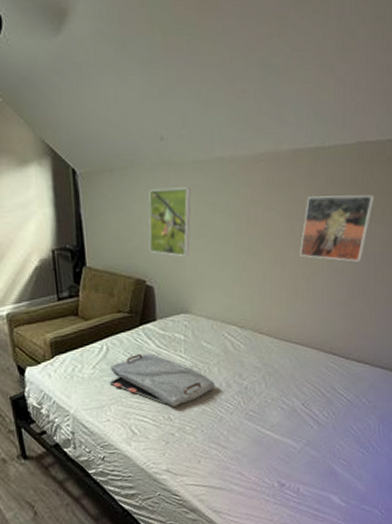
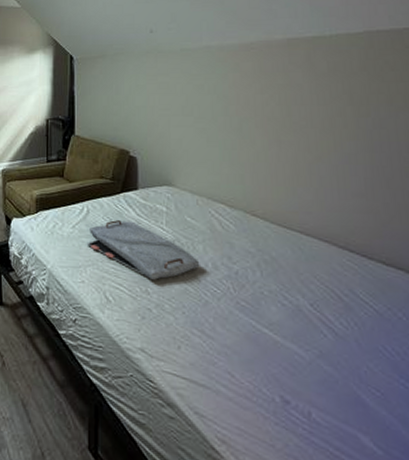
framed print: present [149,187,191,256] -> none [134,71,178,131]
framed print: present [299,194,375,262] -> none [298,81,394,150]

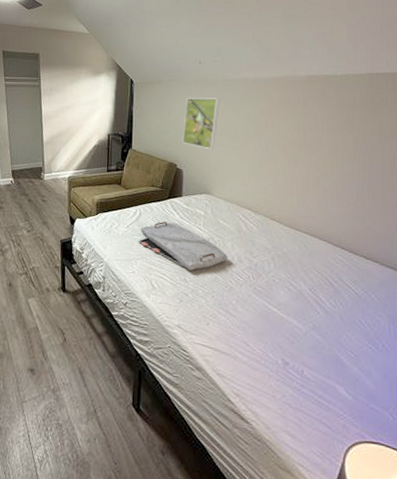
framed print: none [134,71,178,131] -> present [182,97,220,149]

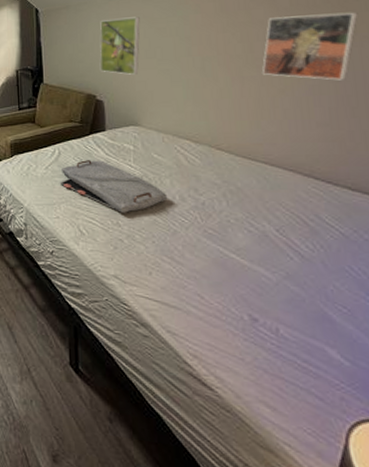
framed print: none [311,112,385,170] -> present [261,11,358,81]

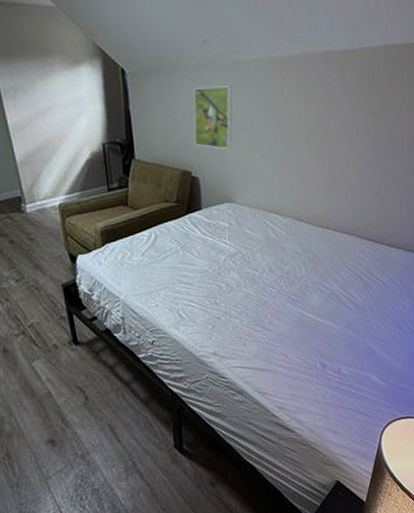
serving tray: present [59,160,168,213] -> none [157,240,259,292]
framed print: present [261,11,358,81] -> none [333,92,402,154]

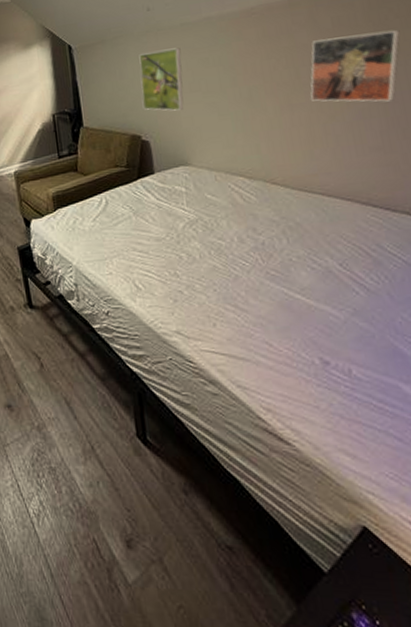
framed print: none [333,92,402,154] -> present [310,29,400,102]

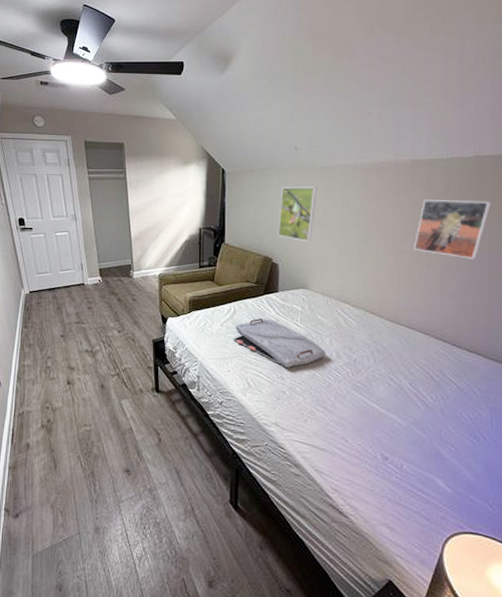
serving tray: none [109,206,226,262] -> present [233,318,326,368]

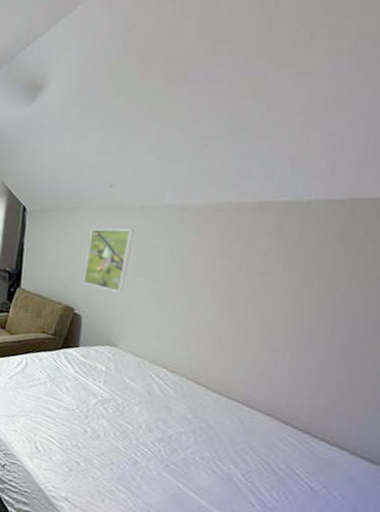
serving tray: present [233,318,326,368] -> none [22,375,134,436]
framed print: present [413,200,492,259] -> none [255,250,372,328]

